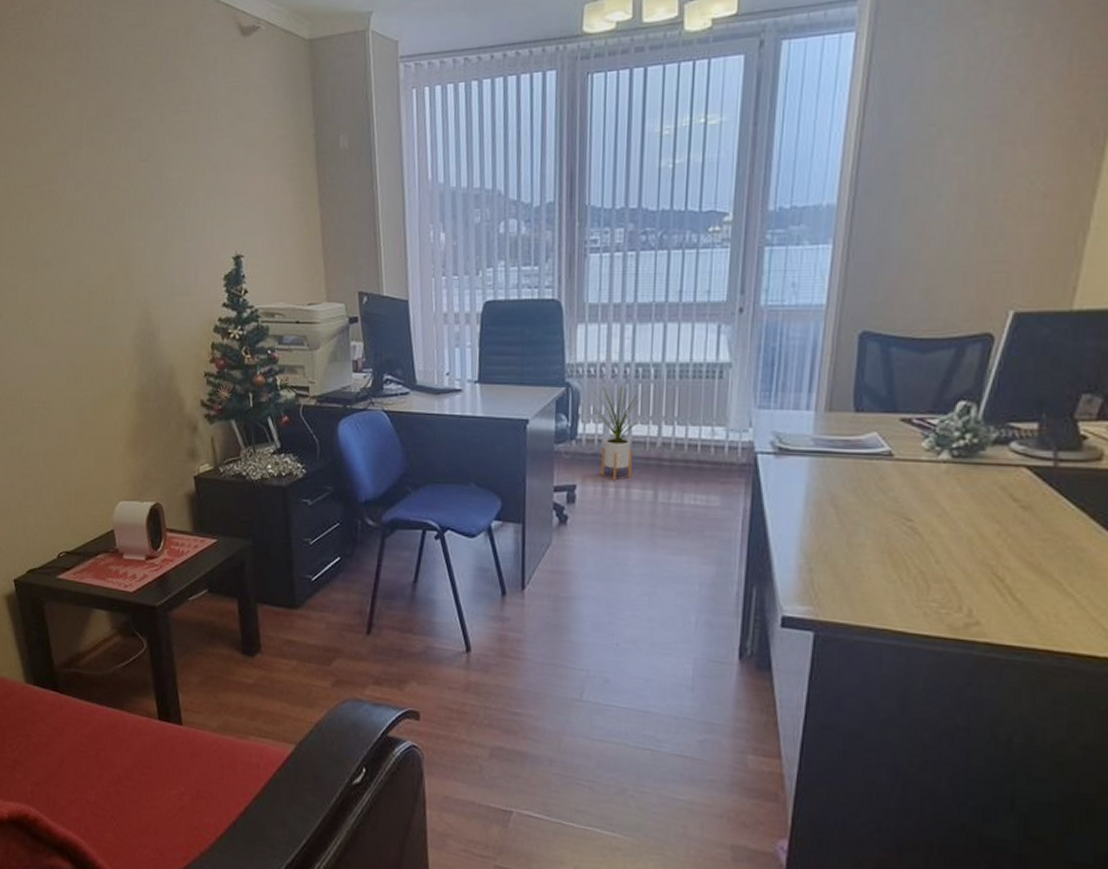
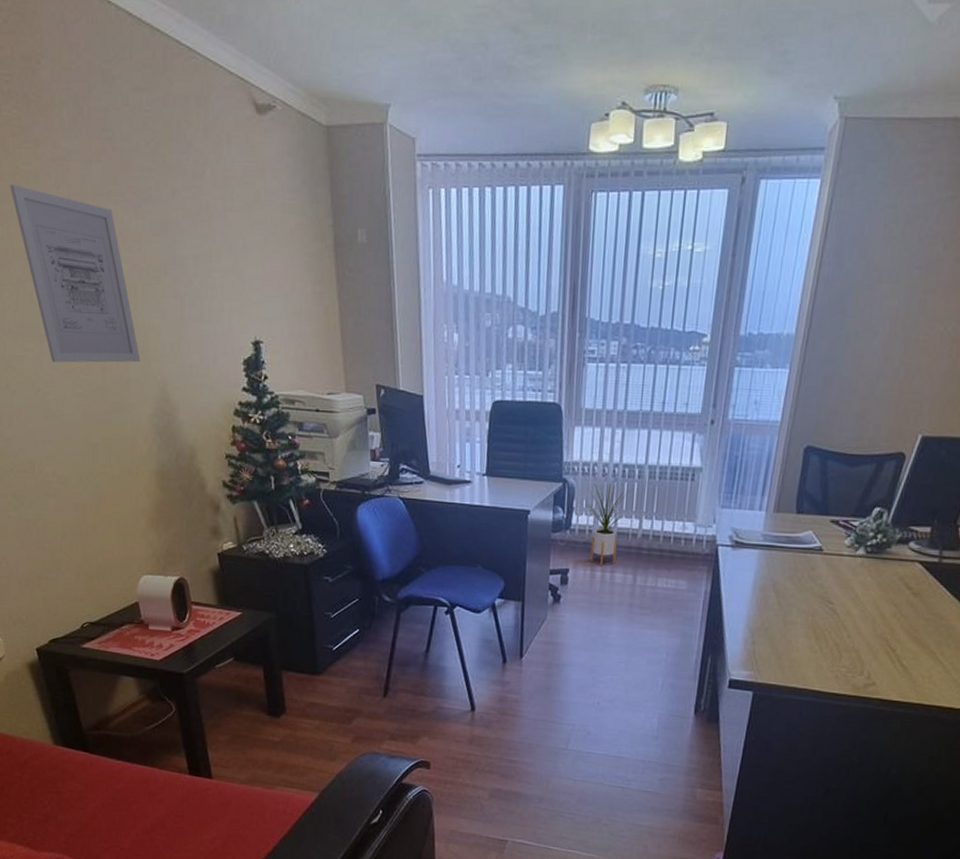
wall art: none [13,126,125,290] -> present [9,185,141,363]

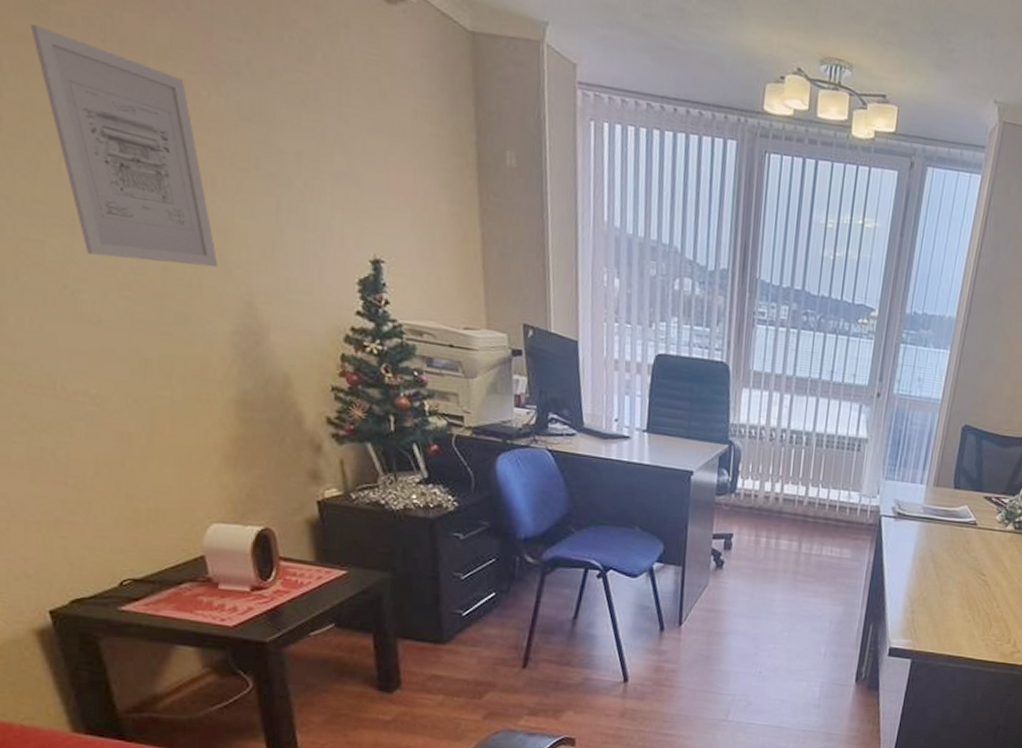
house plant: present [586,480,631,566] -> none [752,444,798,532]

